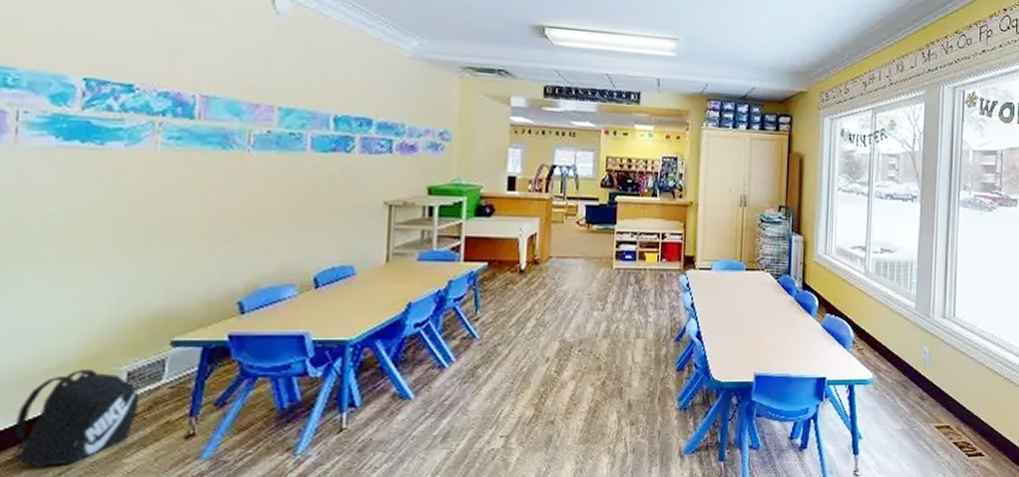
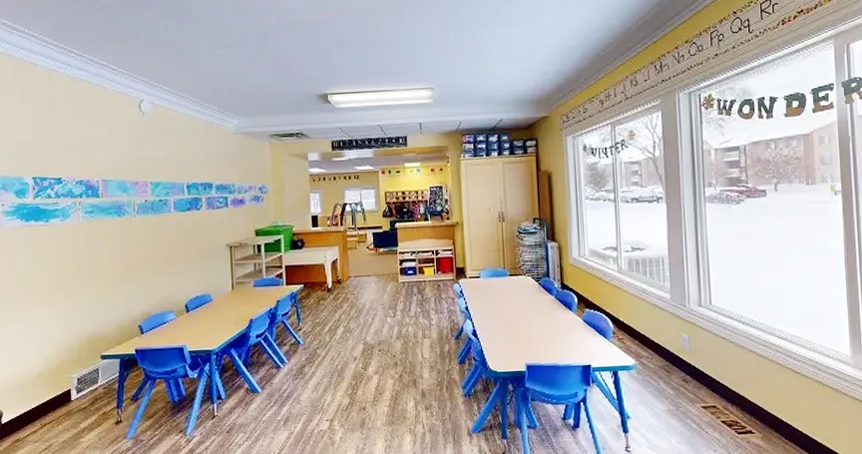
backpack: present [11,369,140,469] -> none [17,377,86,445]

